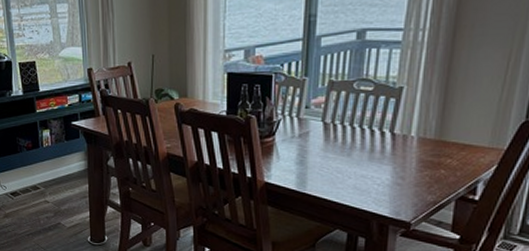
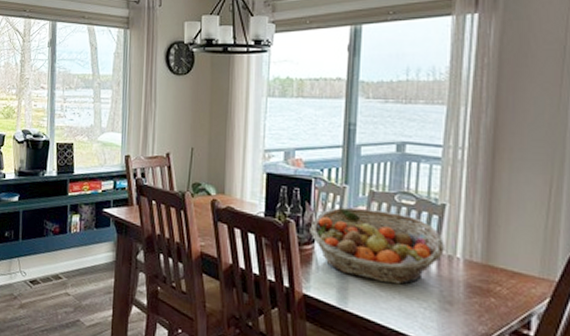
fruit basket: none [271,98,400,166] -> present [310,207,444,285]

